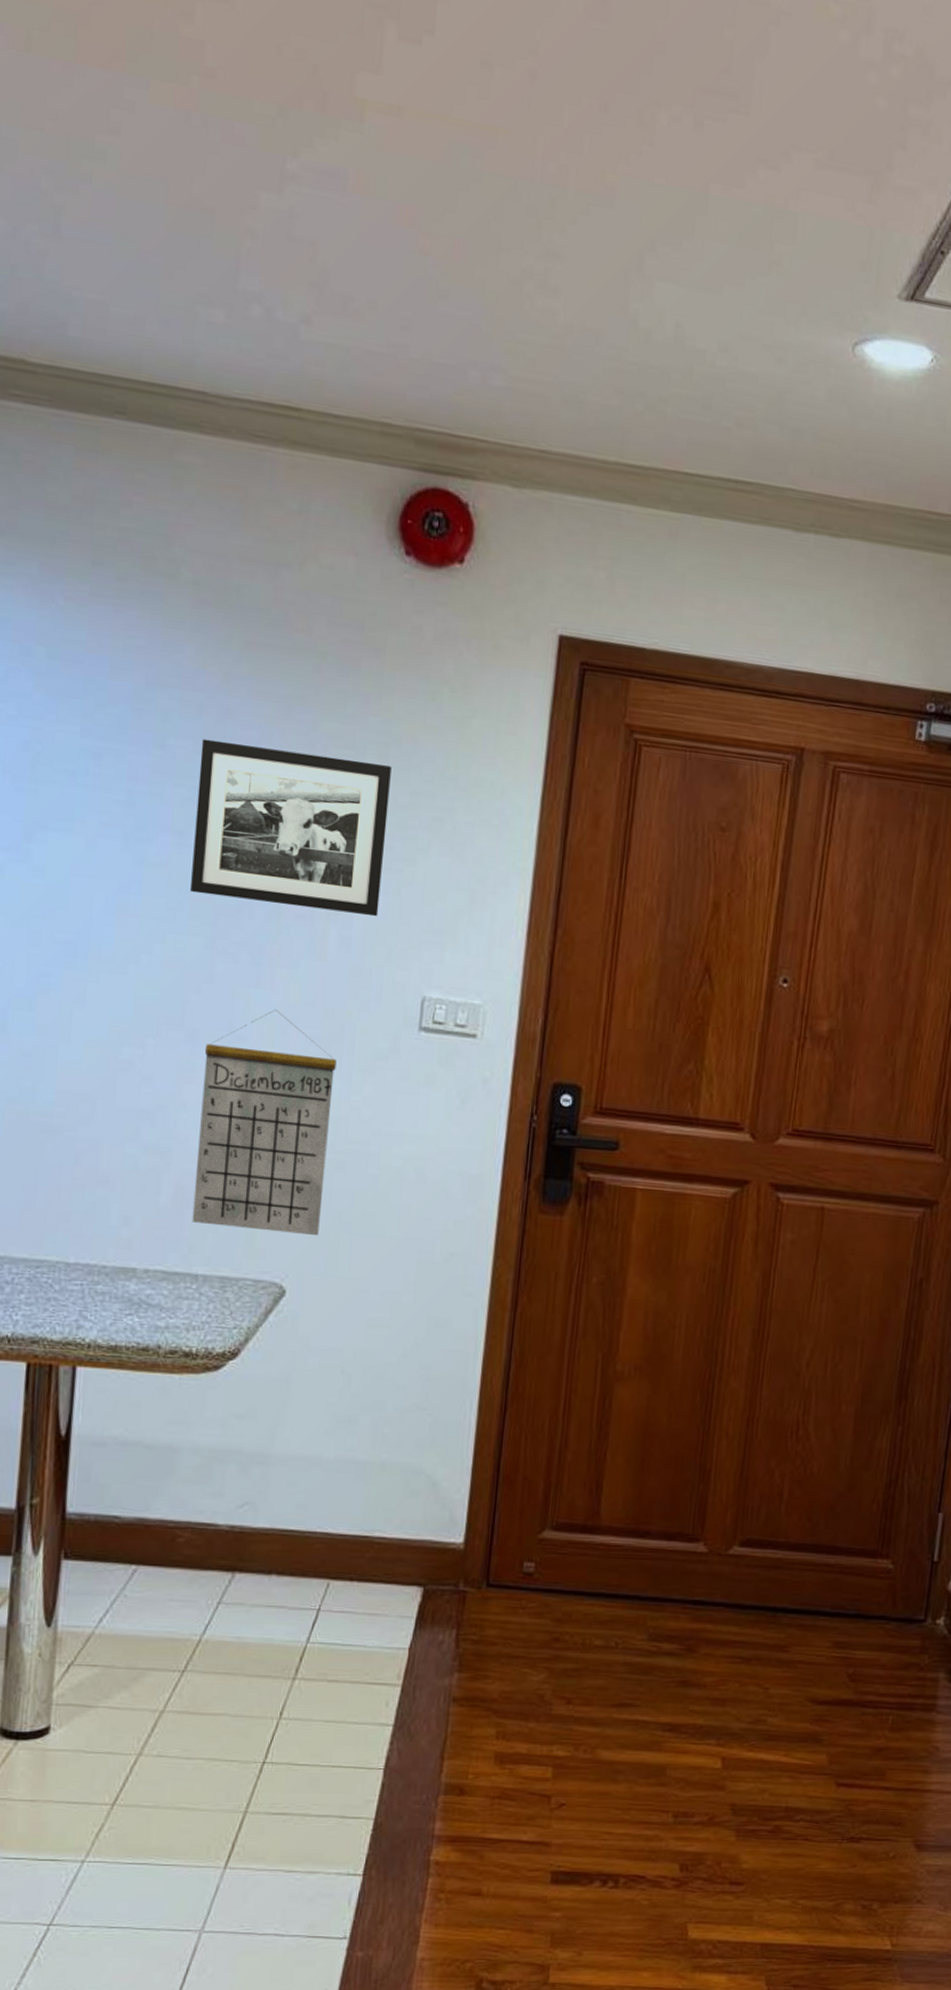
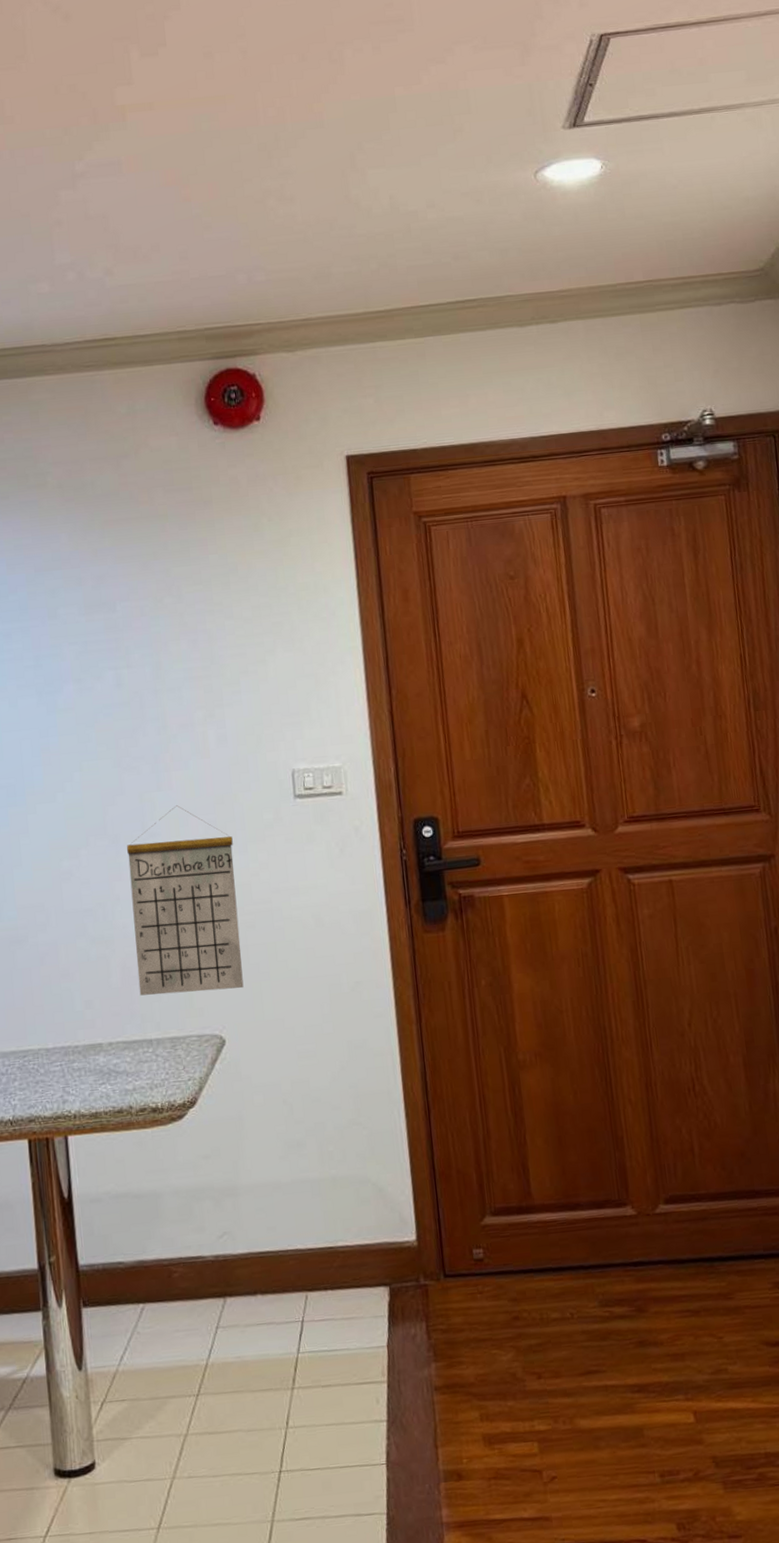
picture frame: present [190,738,391,917] -> none [84,590,244,726]

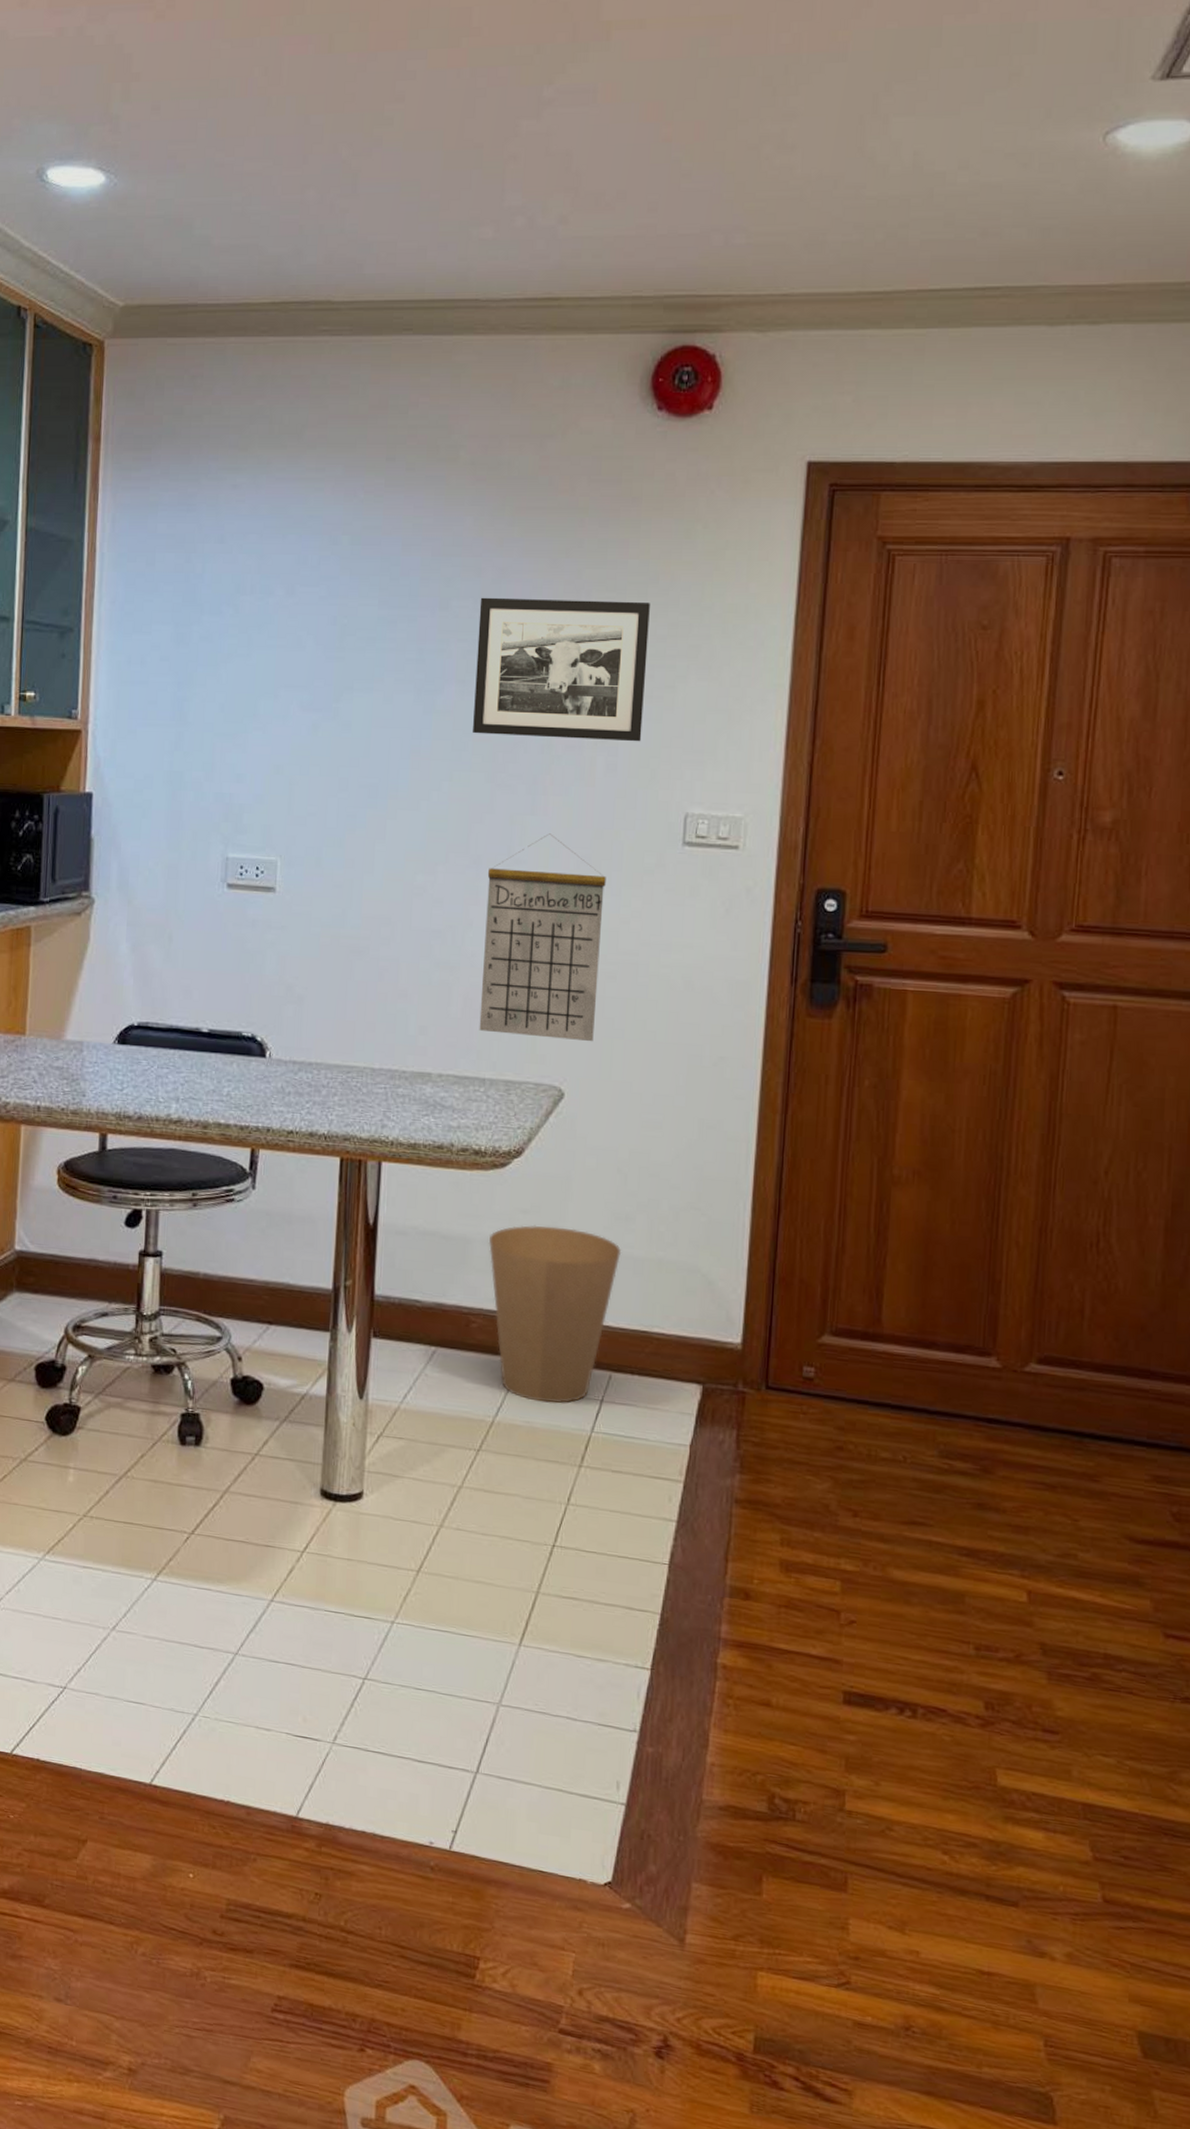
picture frame: none [84,590,244,726] -> present [473,597,650,742]
trash can: none [177,1164,299,1336] -> present [488,1225,622,1404]

